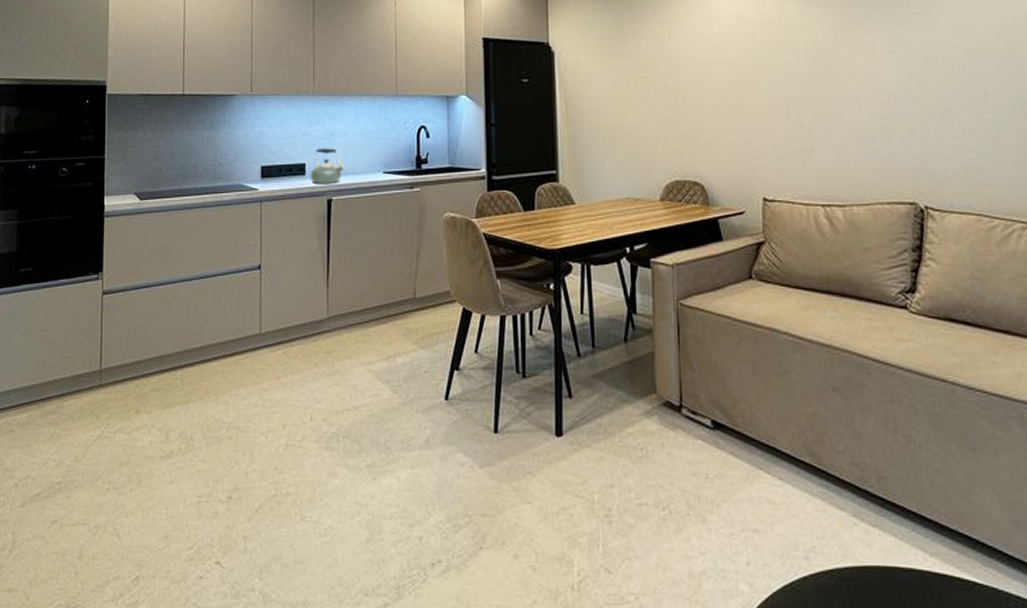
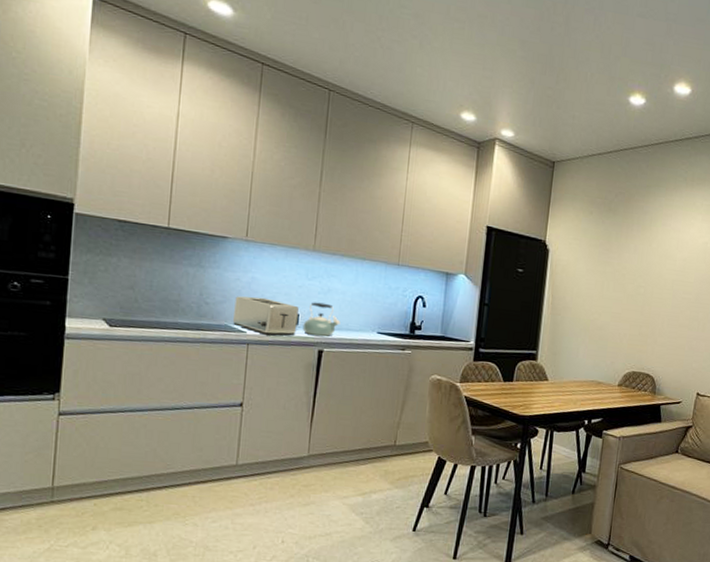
toaster: none [246,151,305,190] -> present [233,296,299,336]

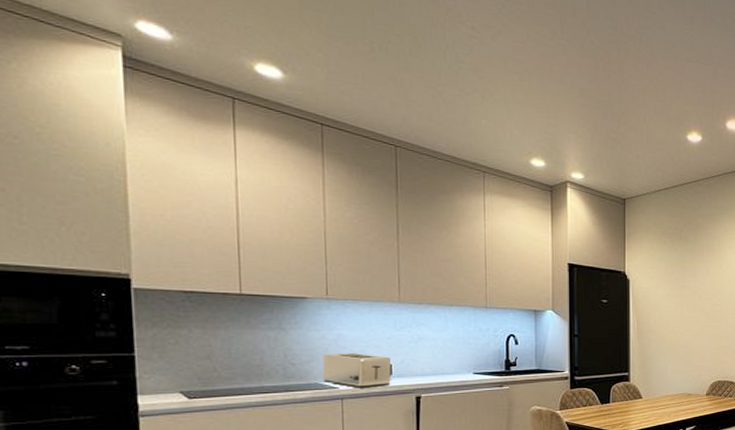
kettle: present [302,302,341,337] -> none [397,351,435,384]

